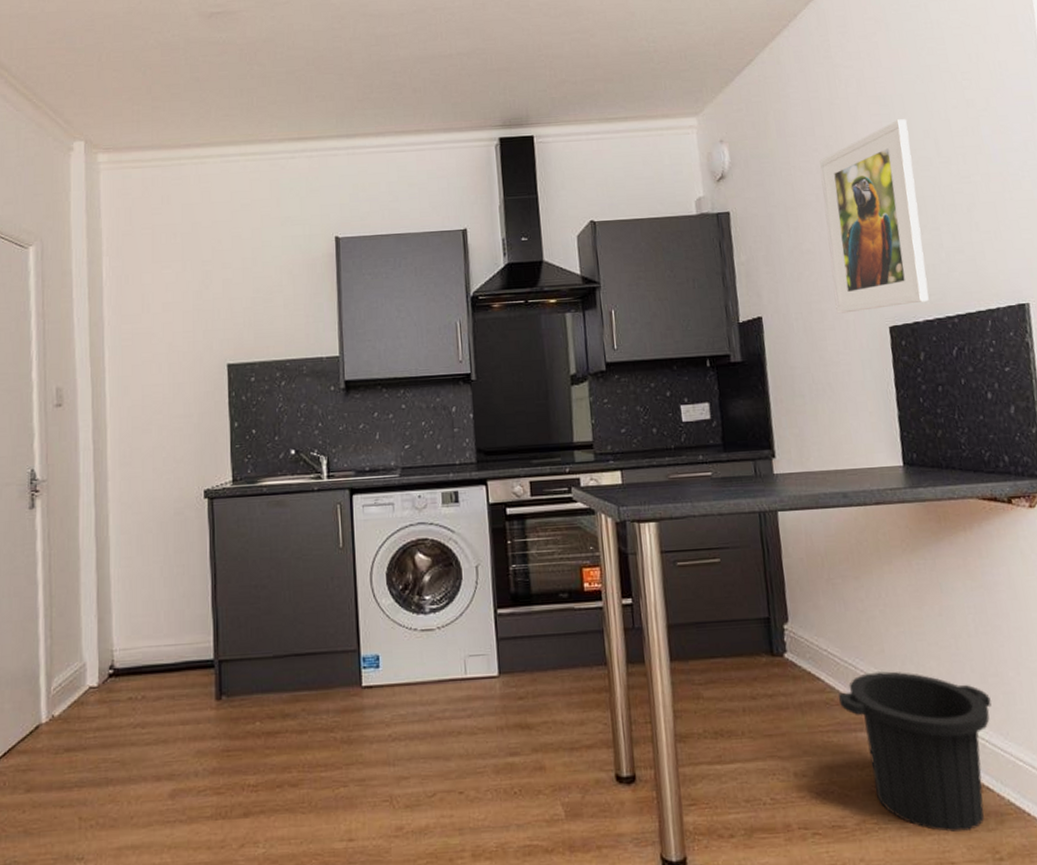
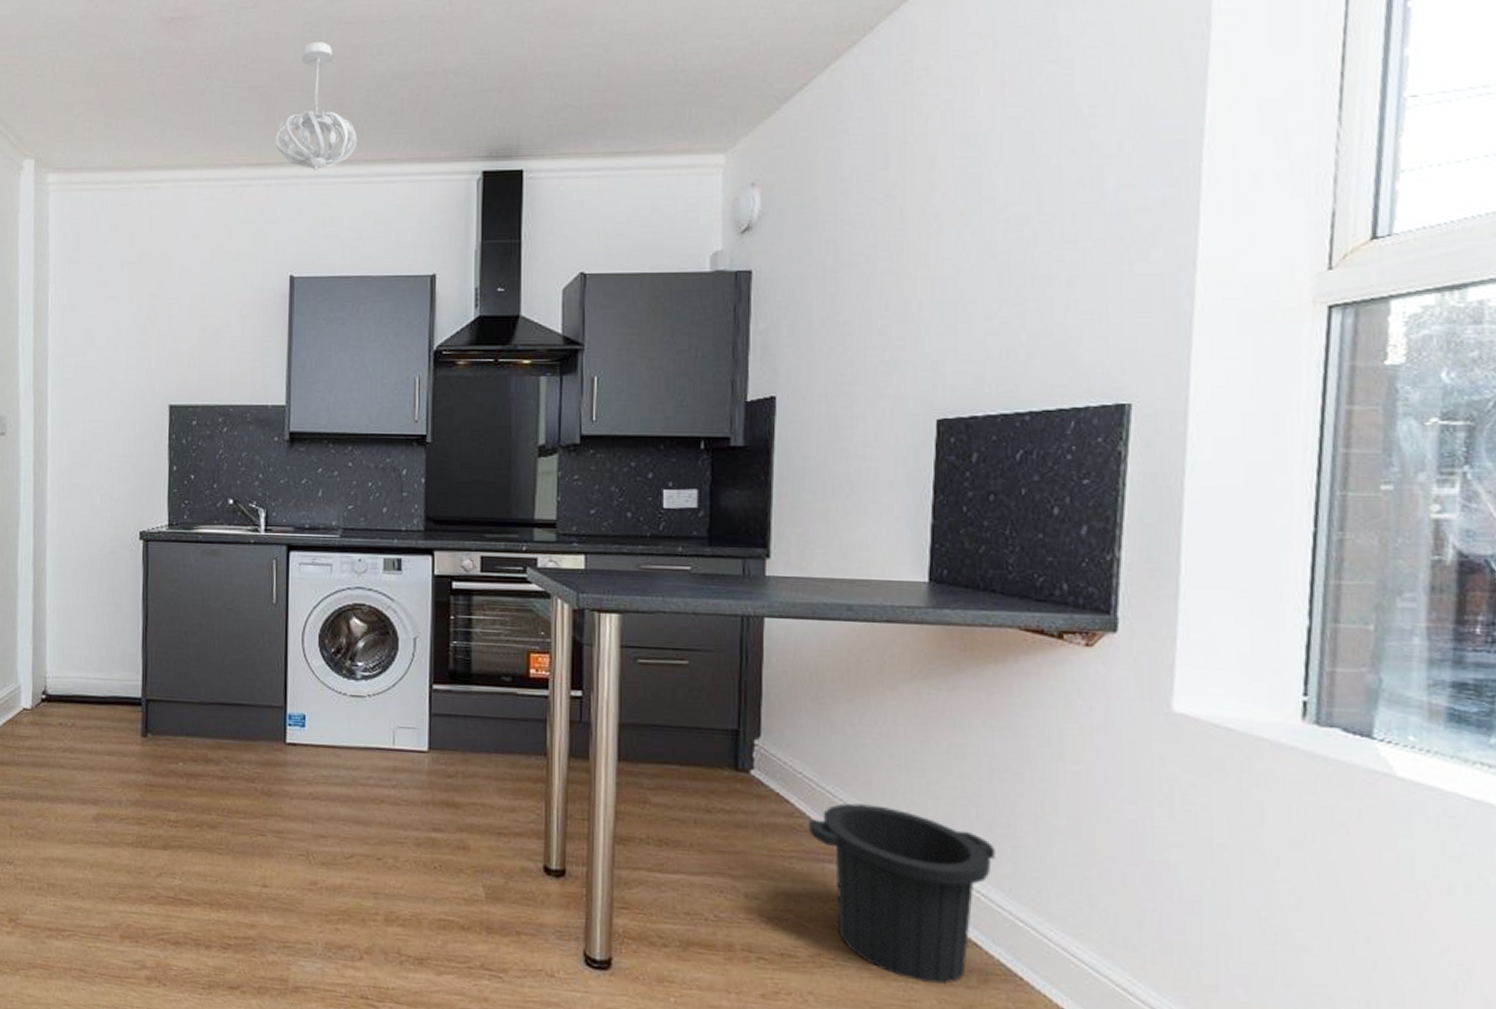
pendant light: none [314,32,388,143] -> present [275,42,357,171]
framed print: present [819,119,929,314] -> none [871,165,1002,400]

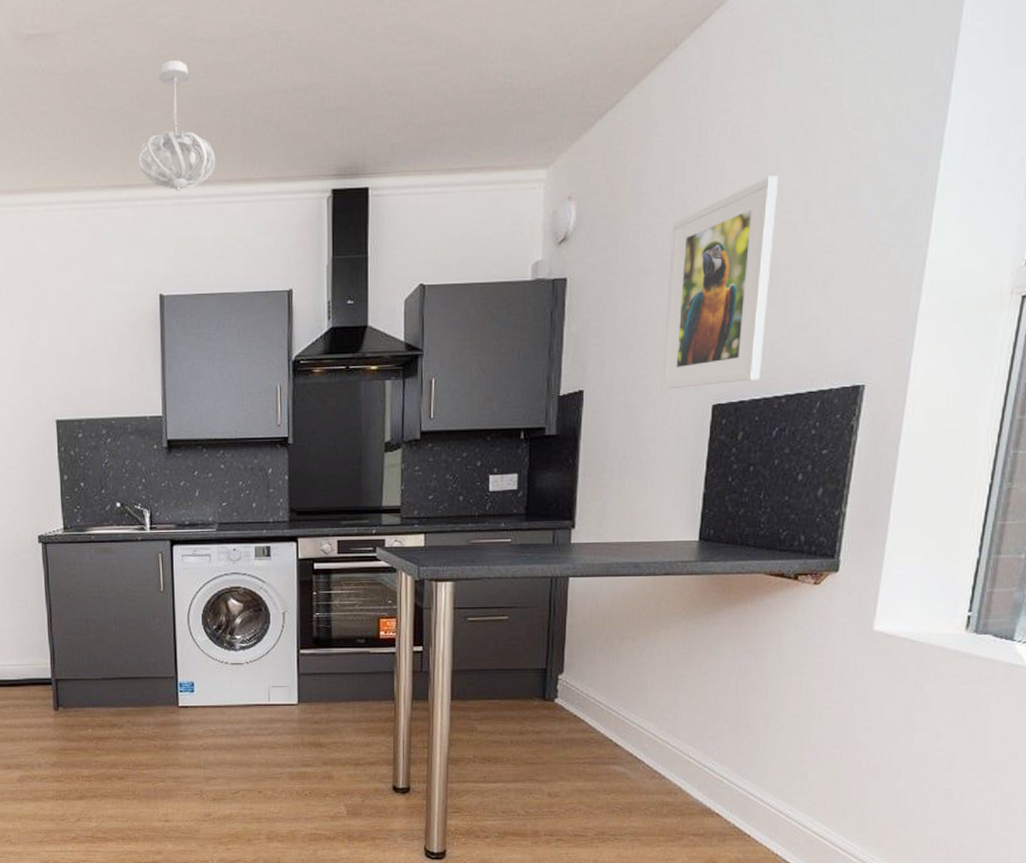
trash can: present [808,802,997,984] -> none [598,717,738,845]
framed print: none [871,165,1002,400] -> present [661,176,778,390]

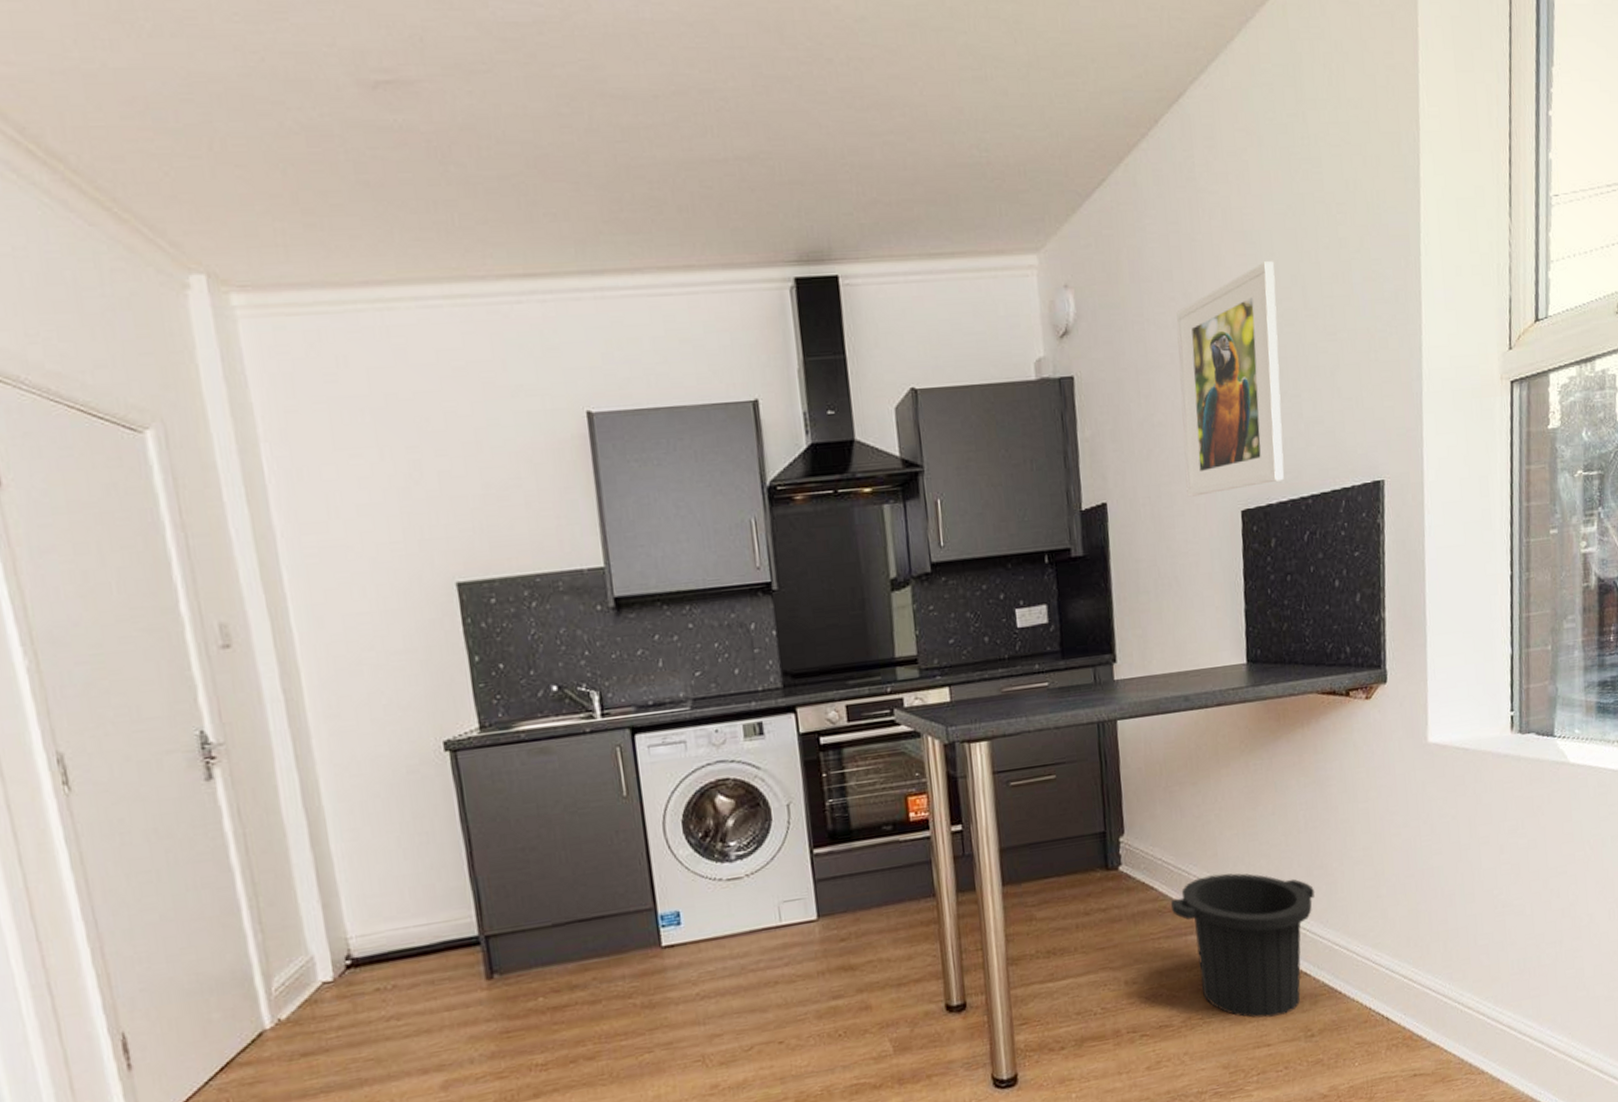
pendant light: present [138,60,216,192] -> none [542,120,646,282]
trash can: none [598,717,738,845] -> present [1170,873,1316,1018]

